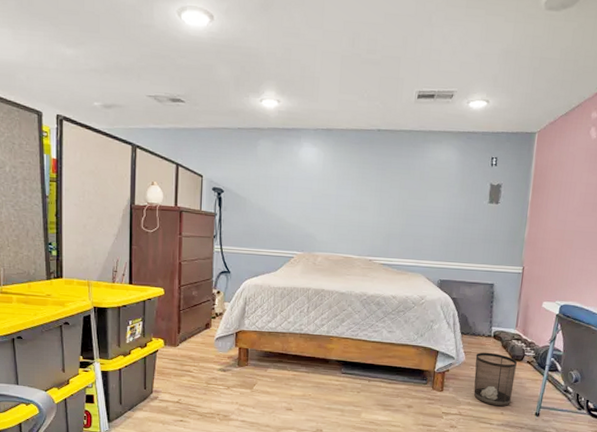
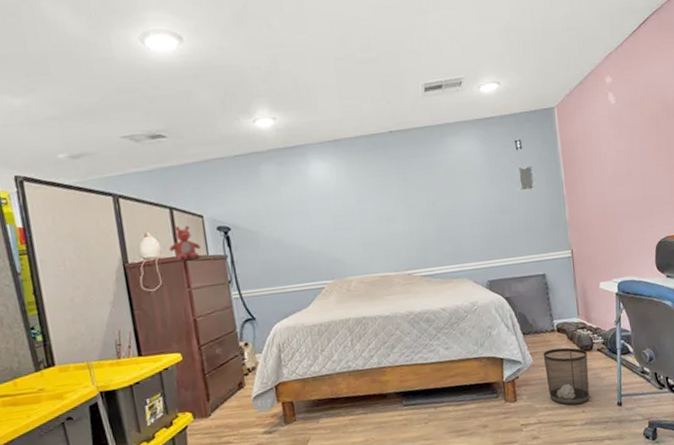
stuffed bear: none [169,181,196,213] -> present [168,225,201,262]

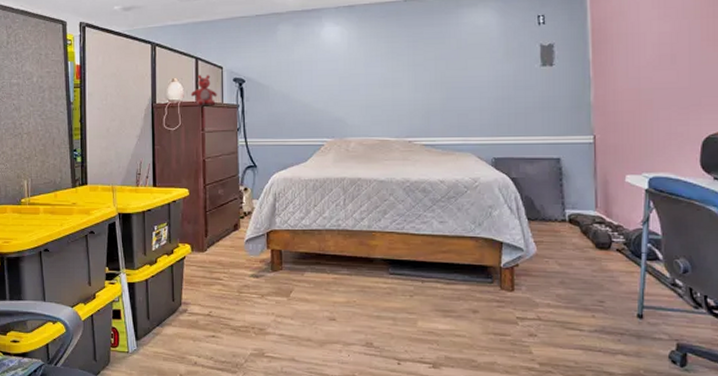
waste bin: present [543,347,590,405] -> none [549,240,605,308]

